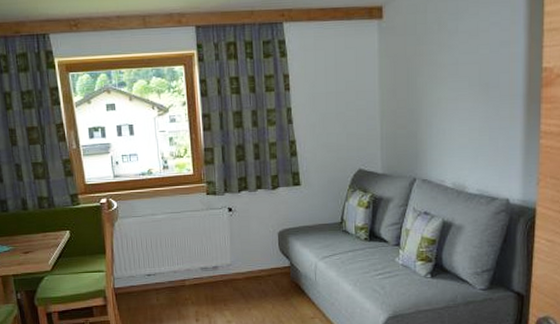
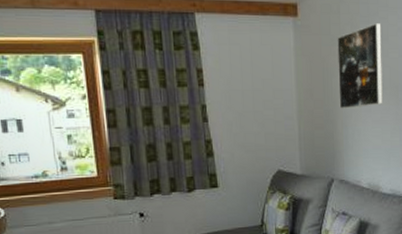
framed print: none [423,20,471,108] -> present [337,23,383,109]

